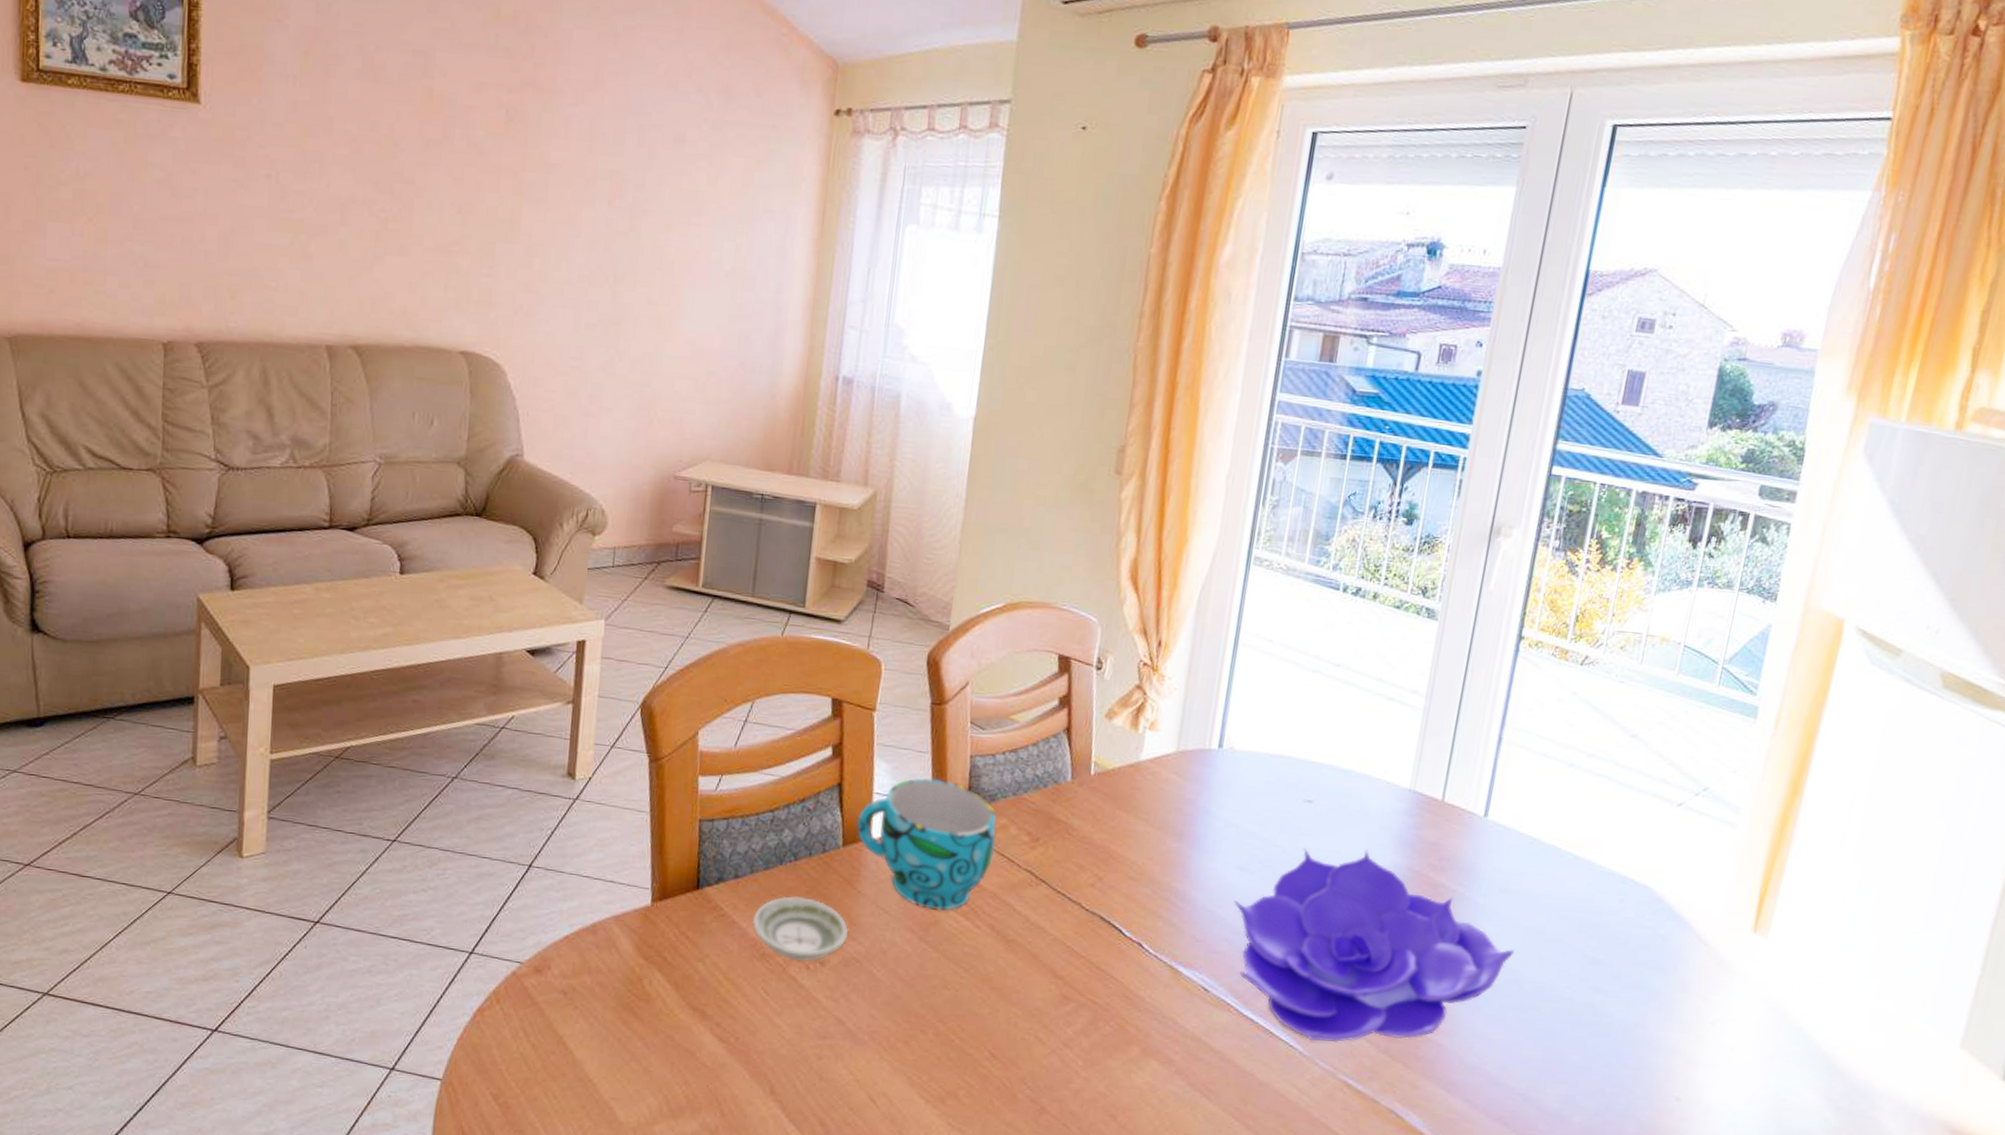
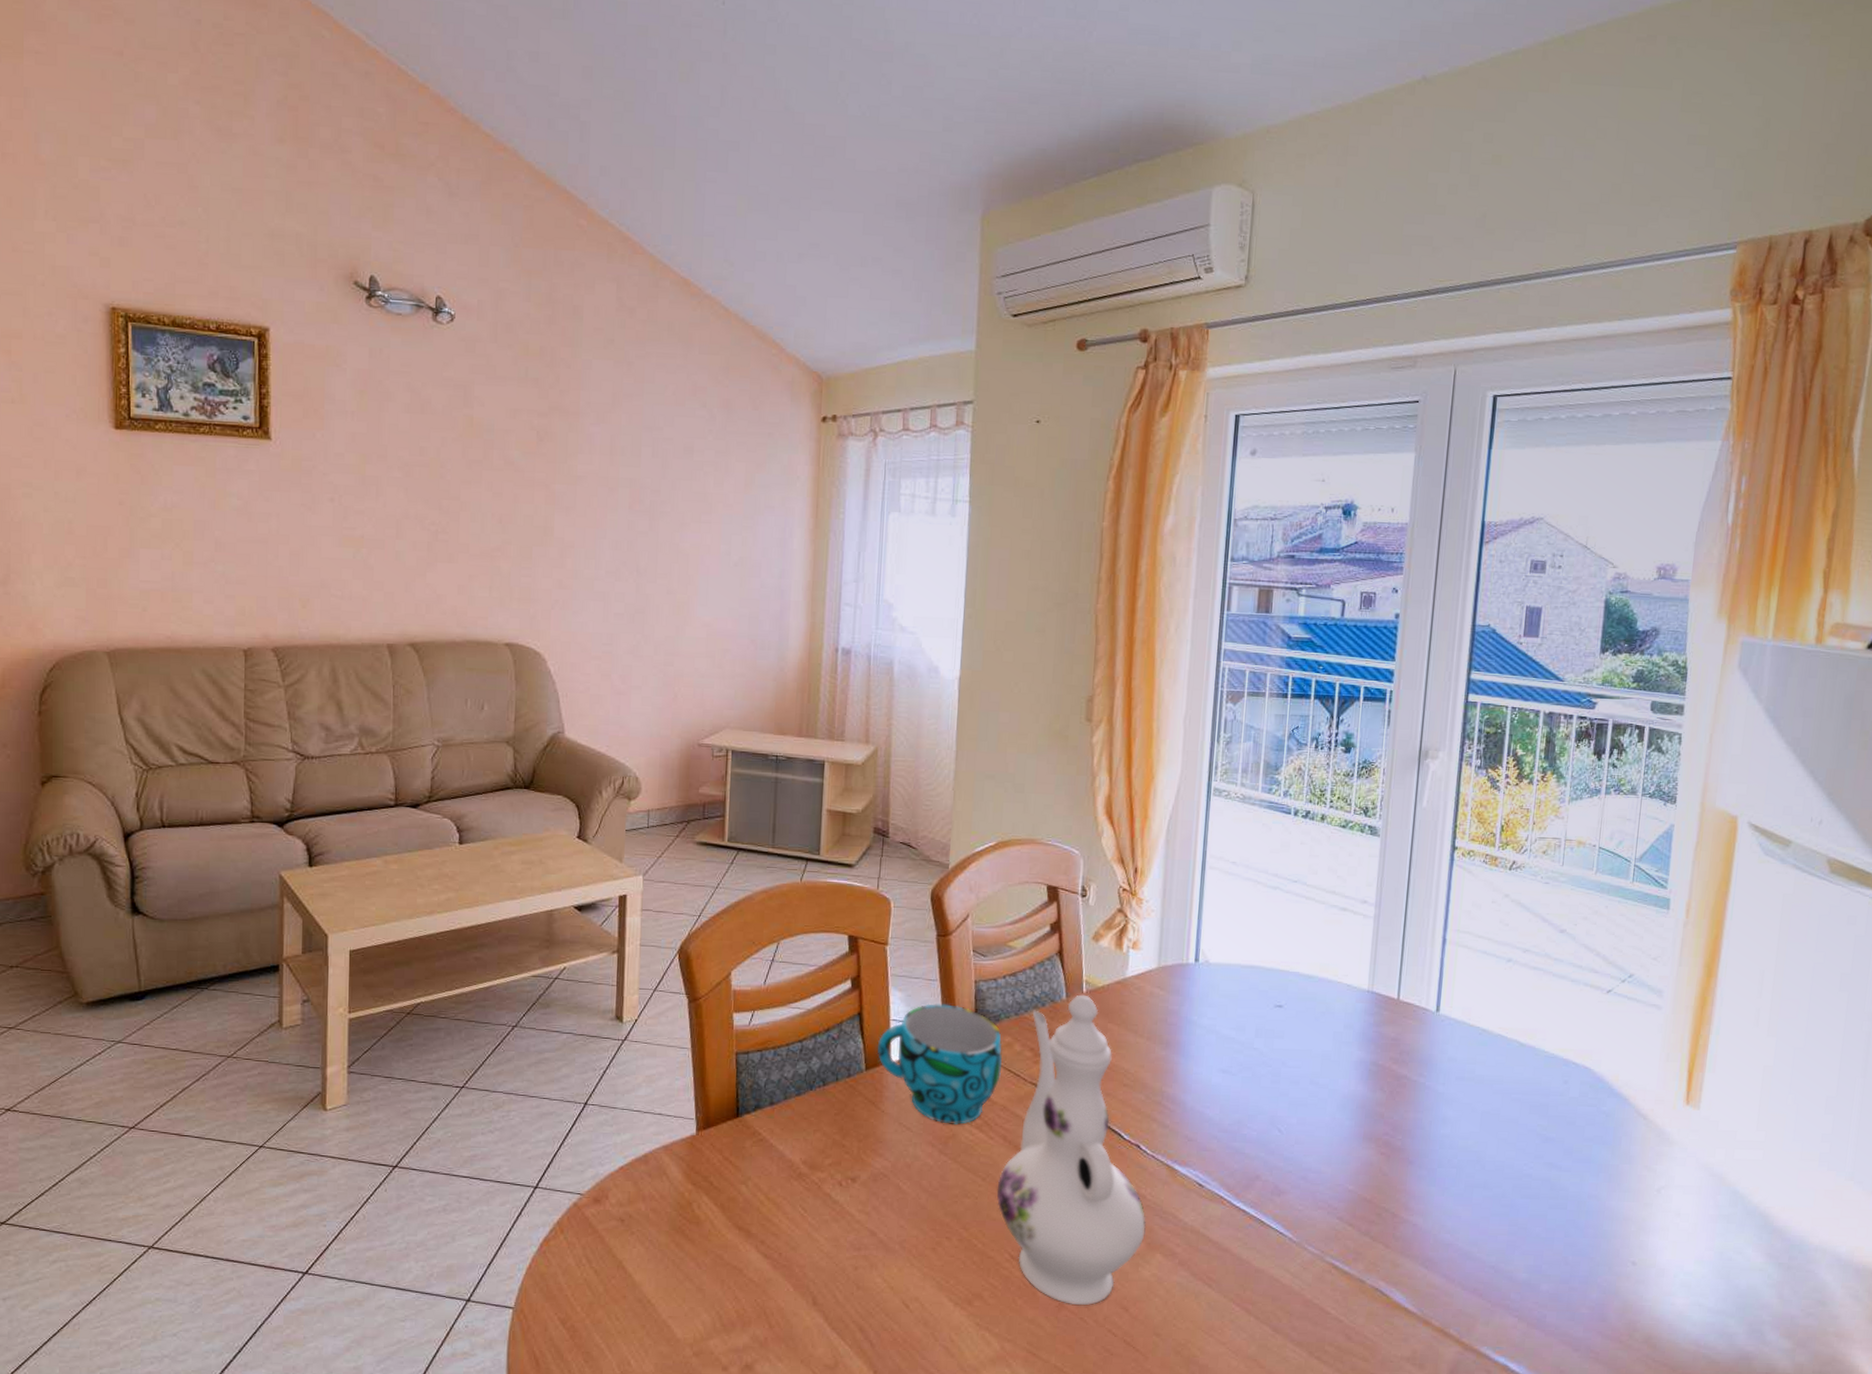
saucer: present [752,896,849,961] -> none [788,1119,876,1178]
ewer: none [979,776,1143,1111] -> present [996,994,1146,1305]
decorative bowl: present [1234,847,1514,1043] -> none [1220,1047,1474,1228]

